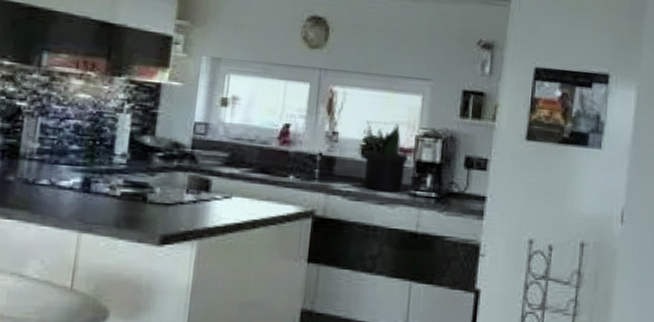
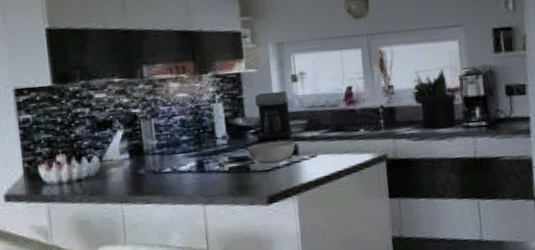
bowl: none [148,170,210,199] -> present [247,141,296,165]
coffee maker: none [164,112,212,171] -> present [254,91,292,141]

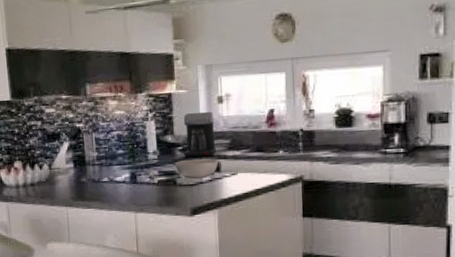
planter: present [415,68,457,130] -> none [337,94,377,154]

